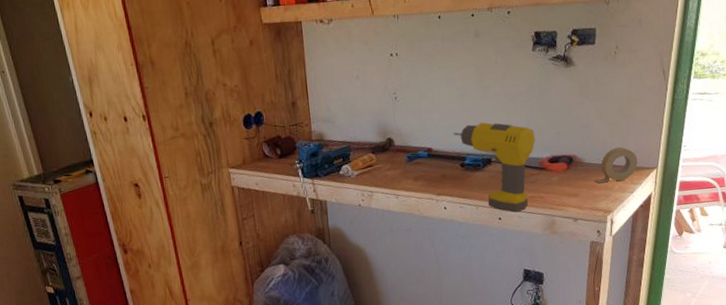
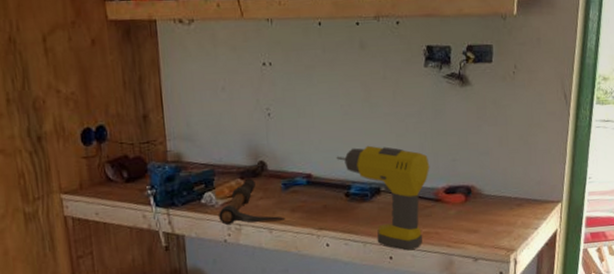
claw hammer: none [354,152,409,192] -> present [219,178,284,225]
adhesive tape: present [594,147,638,184] -> none [495,177,541,218]

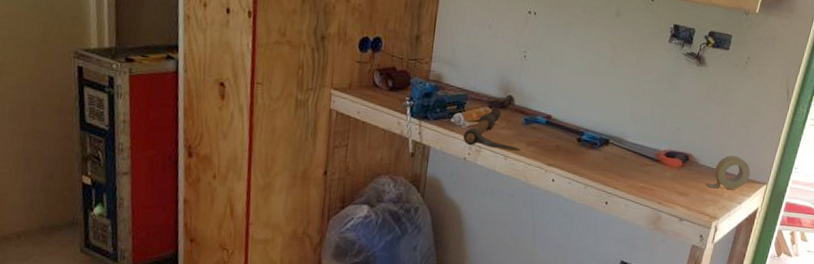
power drill: present [336,145,430,251] -> none [576,100,657,200]
adhesive tape: none [495,177,541,218] -> present [706,155,751,190]

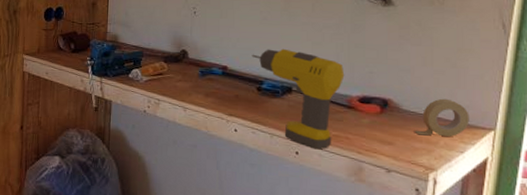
claw hammer: present [463,108,520,150] -> none [142,62,198,101]
power drill: none [576,100,657,200] -> present [252,48,345,150]

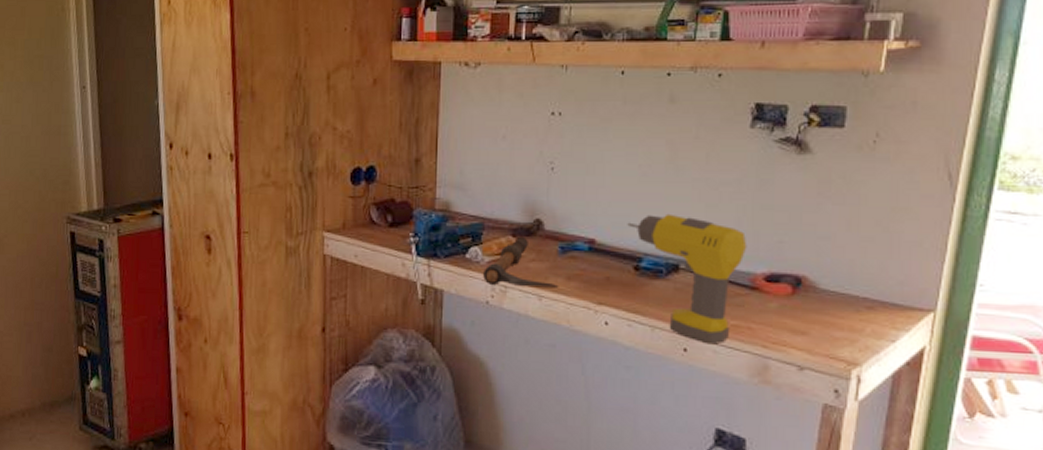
claw hammer: none [142,62,198,101] -> present [483,236,557,287]
adhesive tape: present [414,98,470,137] -> none [834,273,904,323]

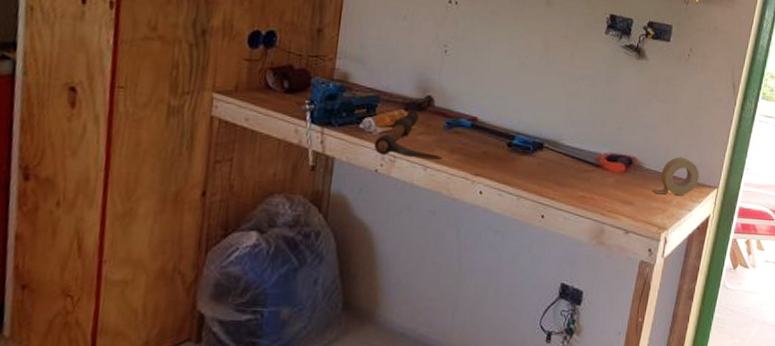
power drill: present [627,213,747,345] -> none [505,99,596,212]
adhesive tape: none [834,273,904,323] -> present [652,156,699,196]

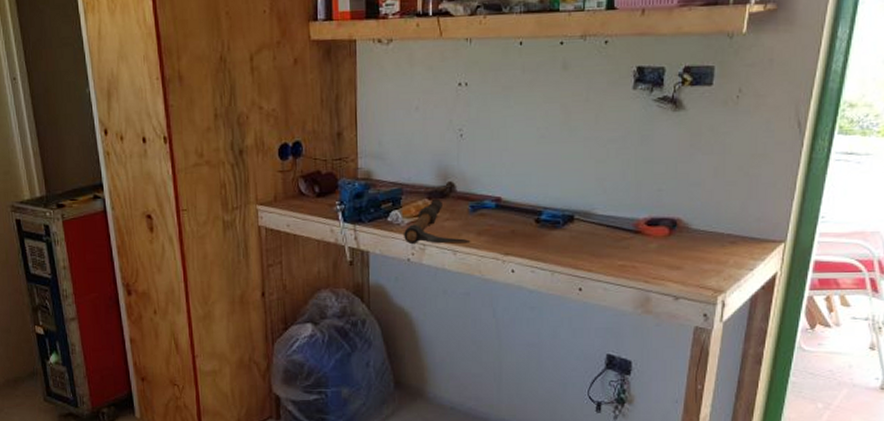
adhesive tape: present [652,156,699,196] -> none [703,212,760,256]

